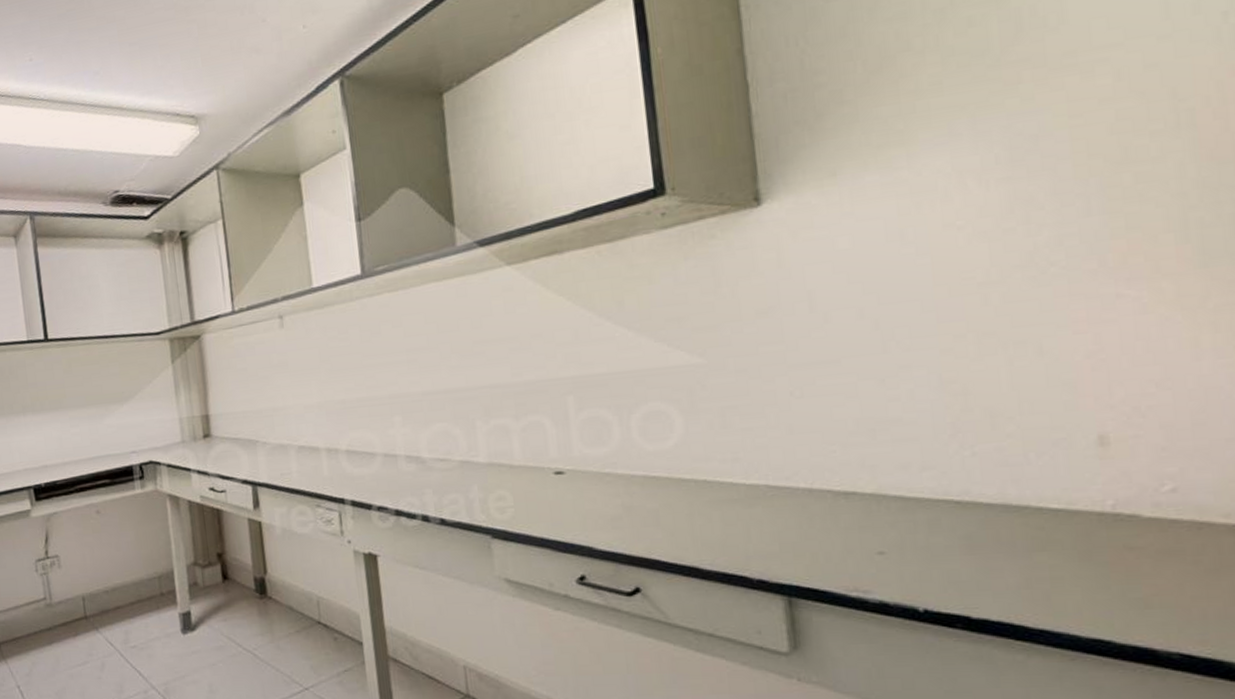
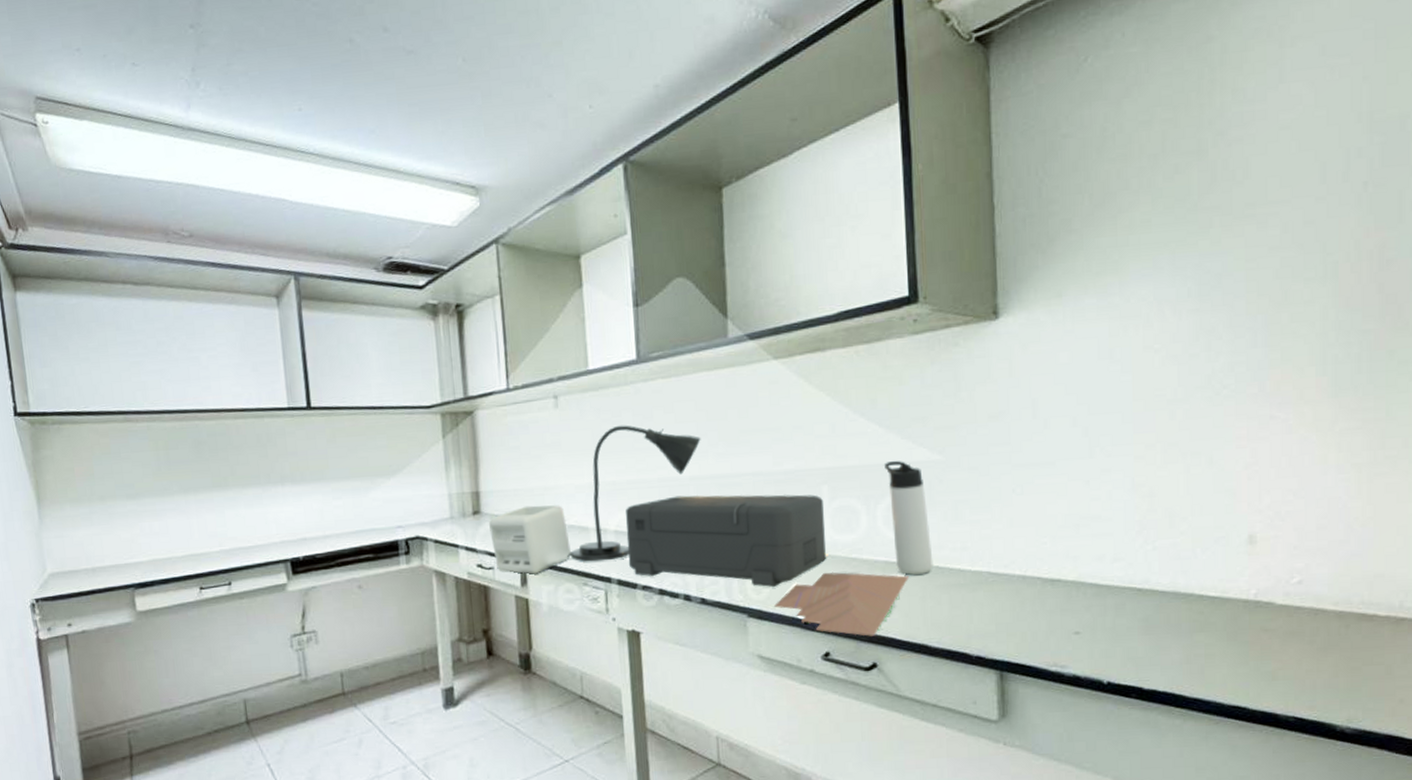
desk organizer: none [219,426,302,497] -> present [488,505,571,575]
desk lamp: none [299,341,433,483] -> present [567,425,701,562]
storage case: none [357,406,576,506] -> present [626,494,826,587]
papers: none [520,489,672,558] -> present [774,572,908,636]
thermos bottle: none [636,366,700,490] -> present [884,461,933,575]

